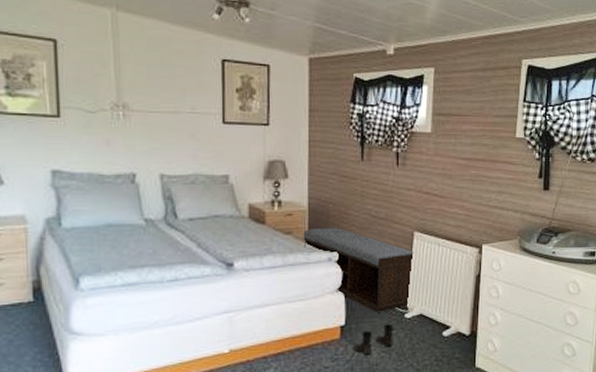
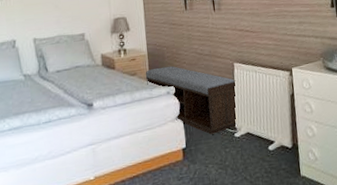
boots: present [354,324,394,356] -> none [195,143,228,173]

